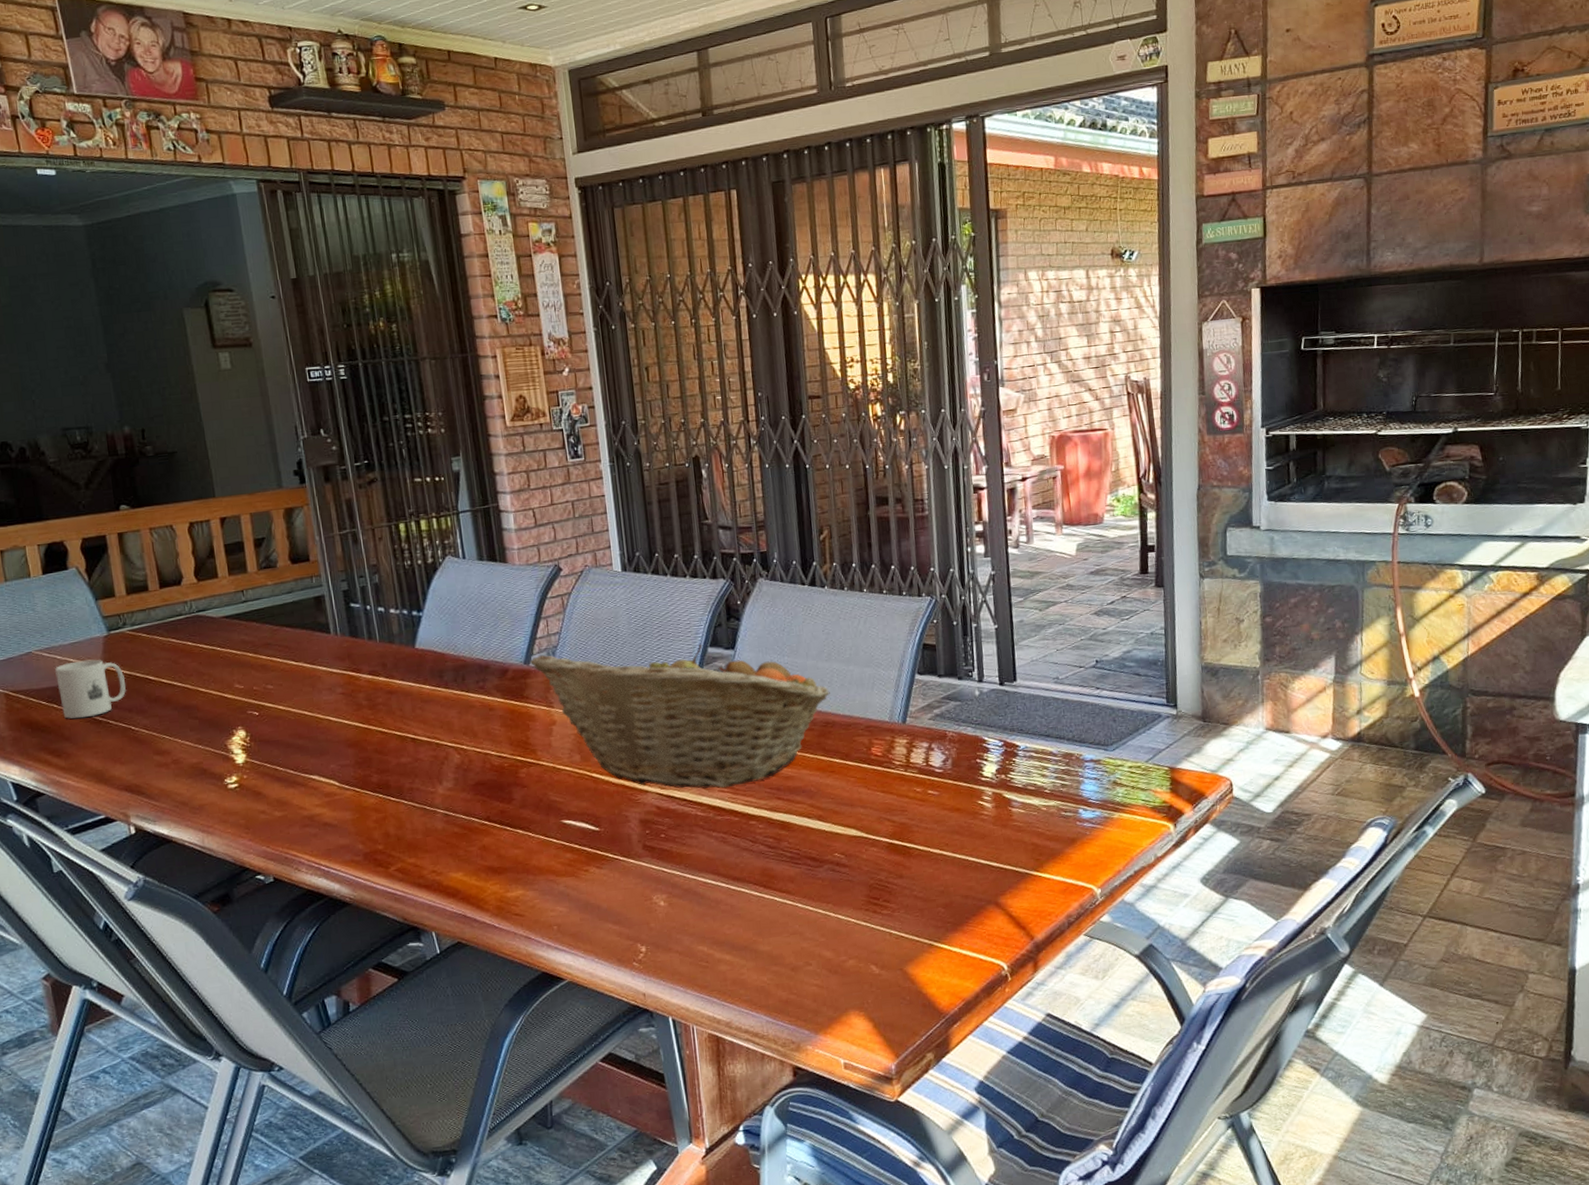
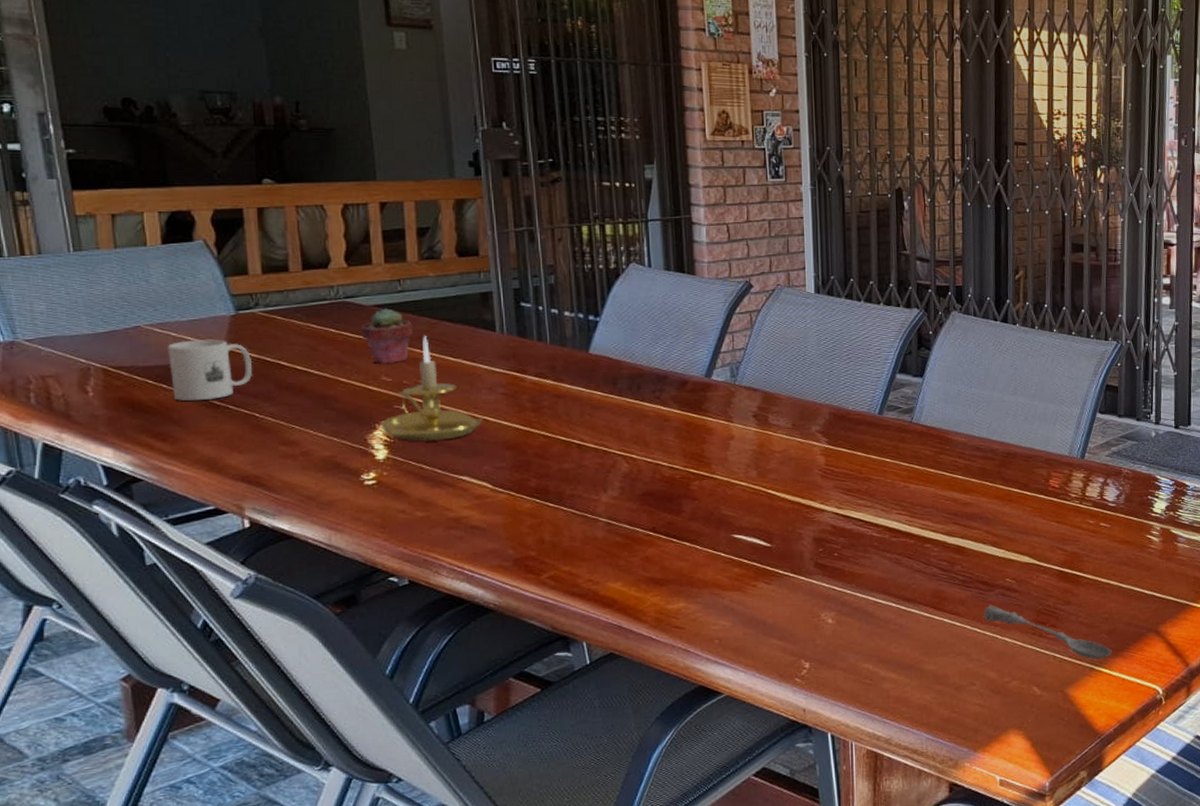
potted succulent: none [212,619,258,673] -> present [360,308,412,365]
candle holder: none [237,642,326,745] -> present [380,336,483,441]
fruit basket: present [529,644,830,789] -> none [711,369,1014,511]
soupspoon: none [814,881,950,936] -> present [984,605,1112,660]

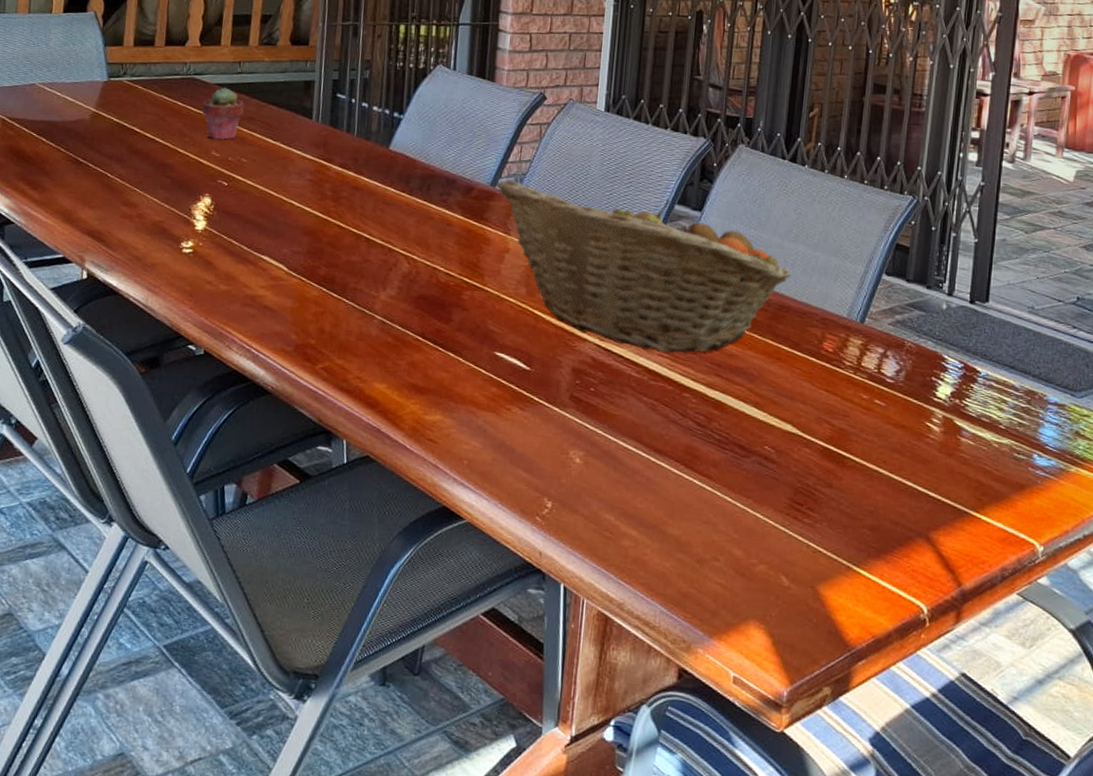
mug: present [166,339,252,402] -> none [49,100,113,157]
candle holder: present [380,336,483,441] -> none [204,117,289,219]
fruit basket: none [711,369,1014,511] -> present [496,179,791,354]
soupspoon: present [984,605,1112,660] -> none [736,473,873,559]

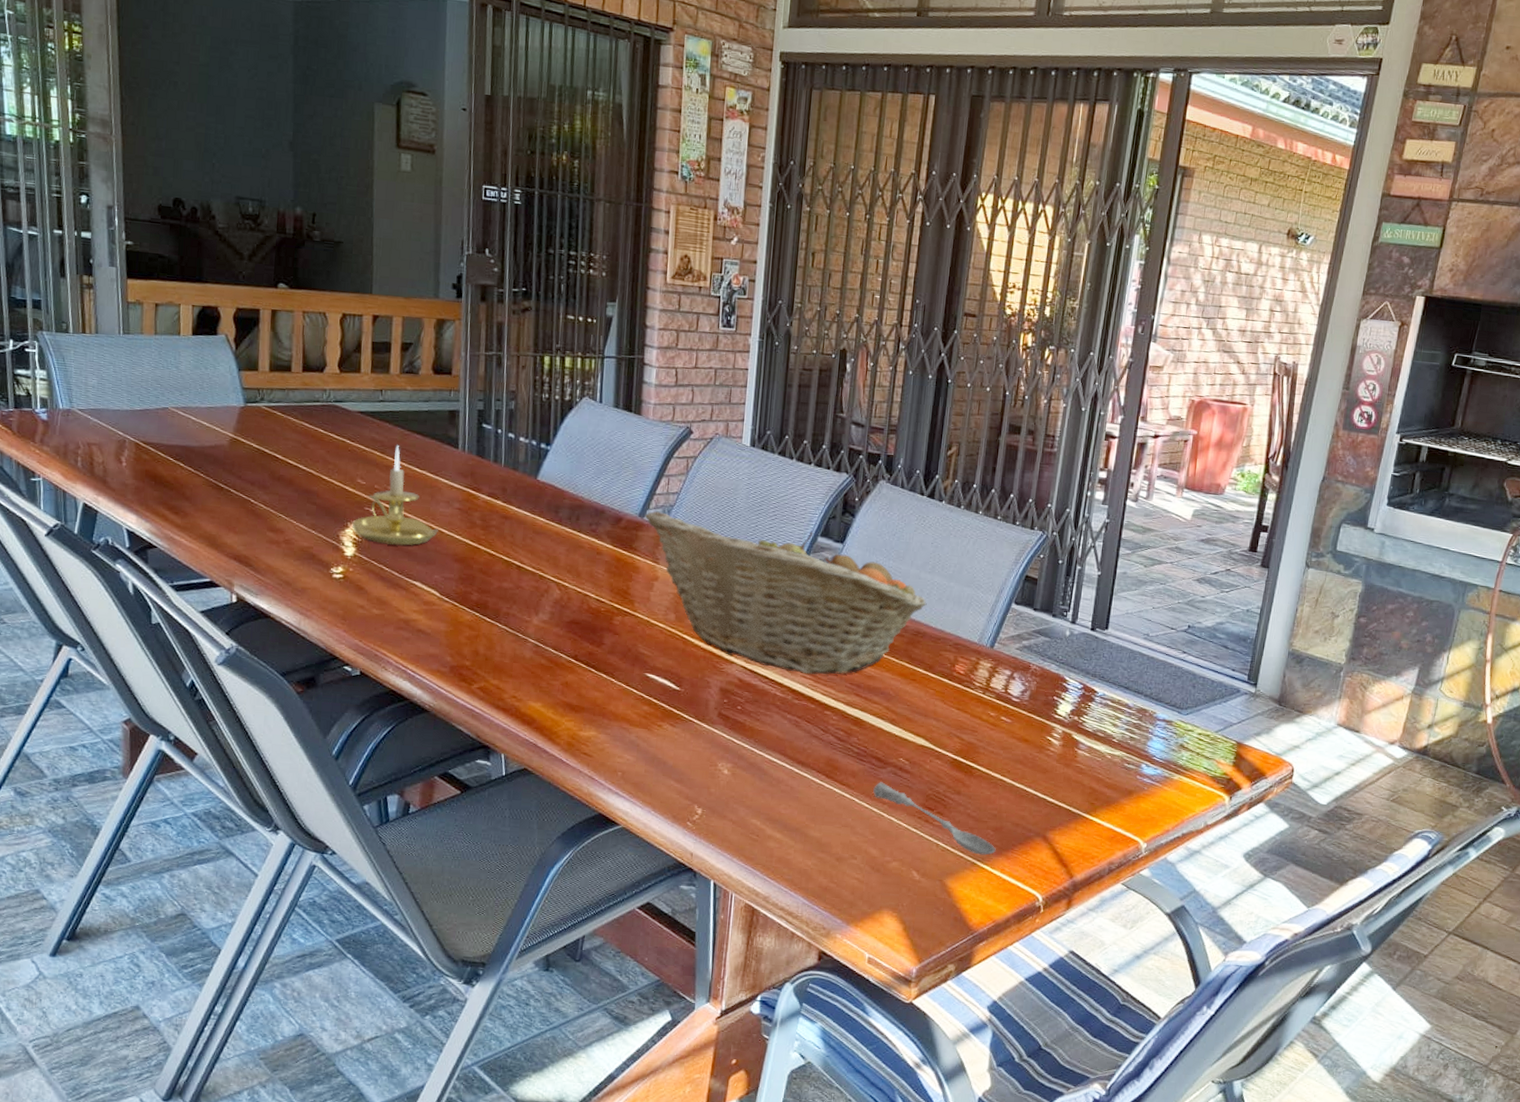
potted succulent: present [201,87,244,141] -> none [344,415,388,469]
candle holder: none [204,117,289,219] -> present [352,445,438,546]
soupspoon: none [736,473,873,559] -> present [873,782,996,855]

